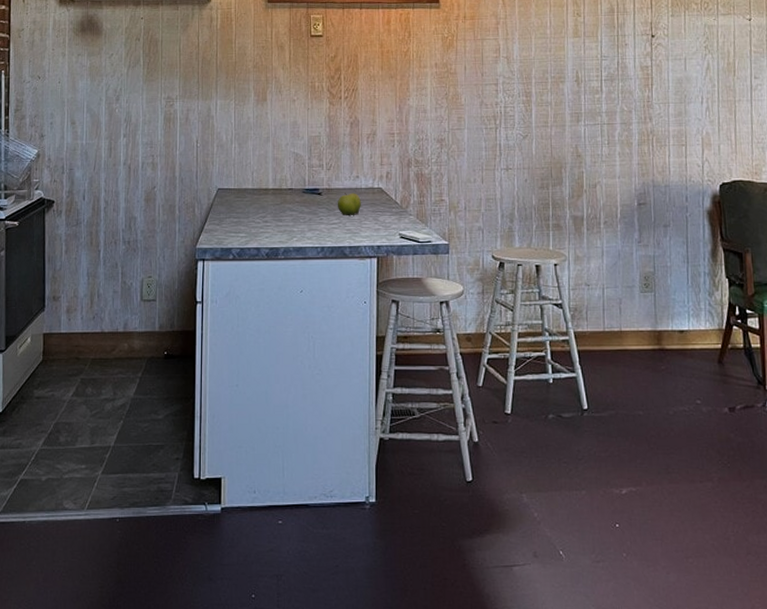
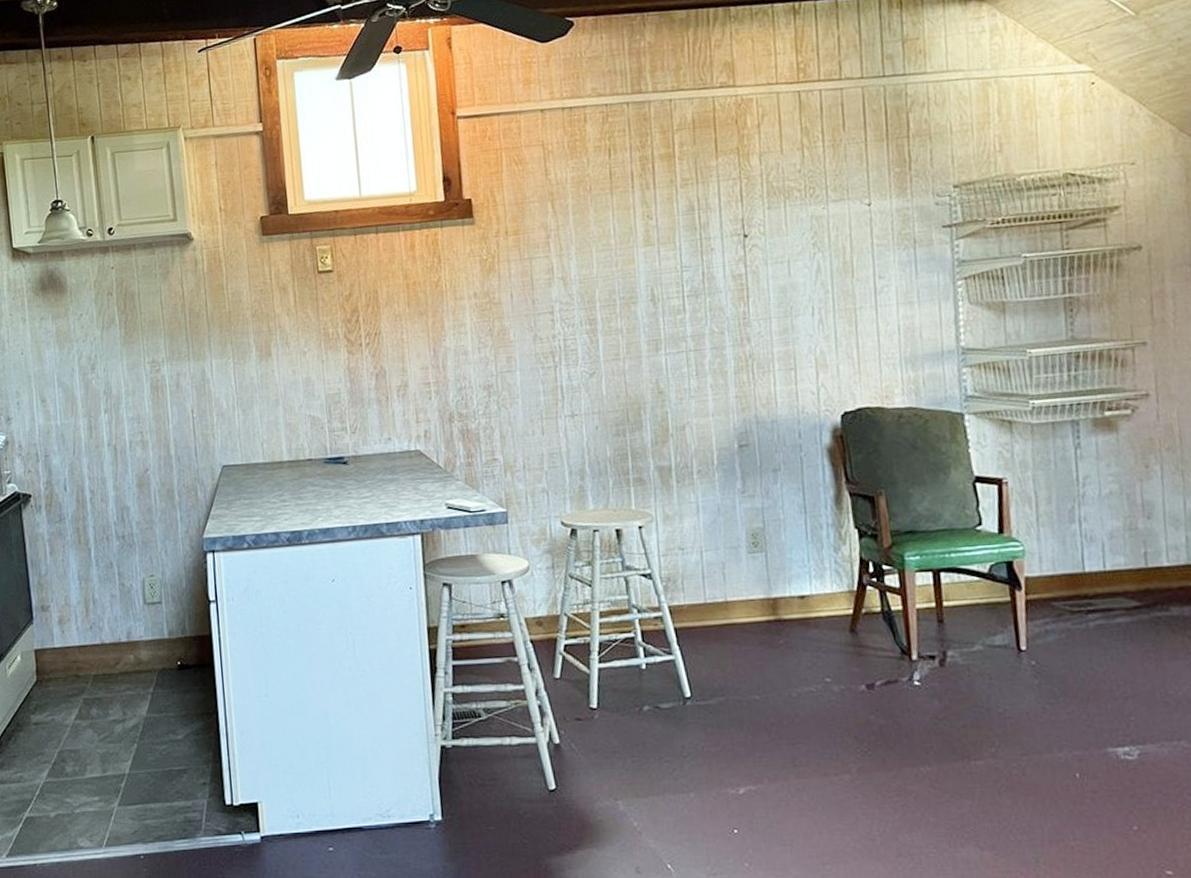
fruit: present [337,193,361,215] -> none [367,458,397,487]

